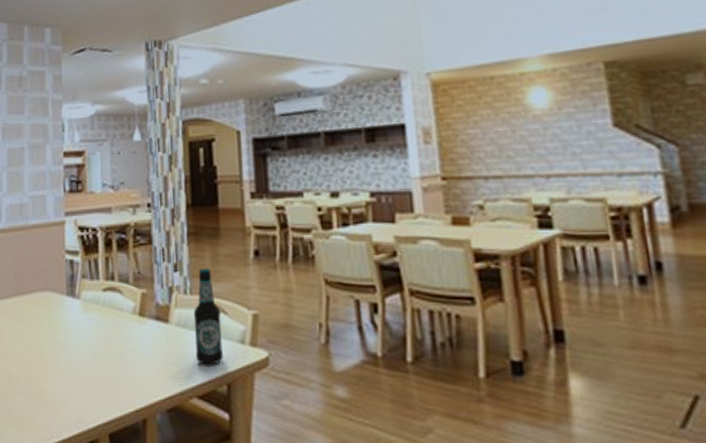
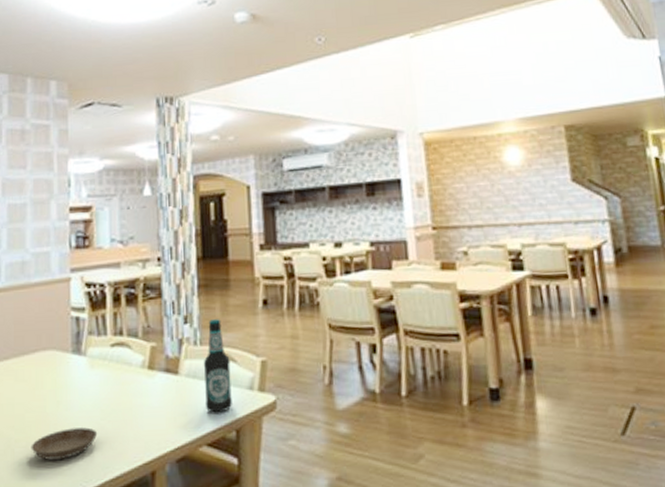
saucer: none [29,369,91,399] -> present [31,427,98,460]

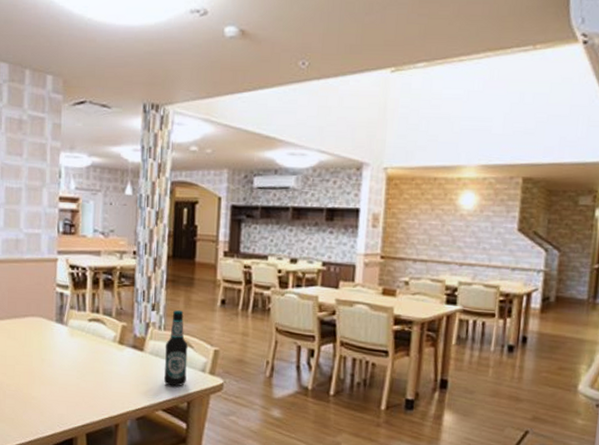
saucer: present [31,427,98,460] -> none [19,381,74,405]

